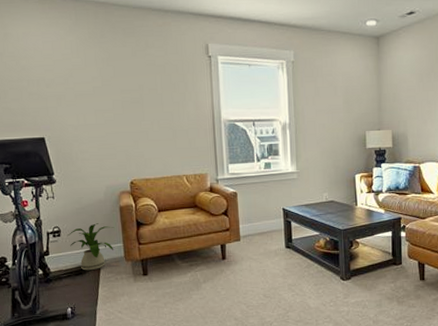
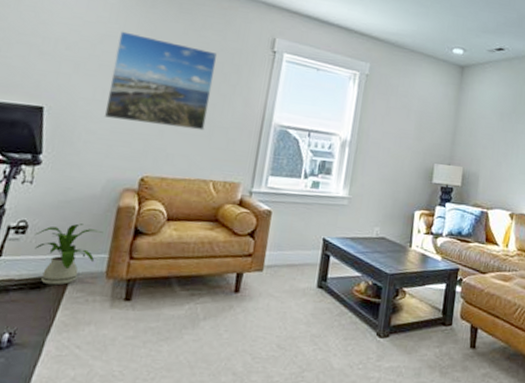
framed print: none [83,63,169,138] -> present [103,31,218,131]

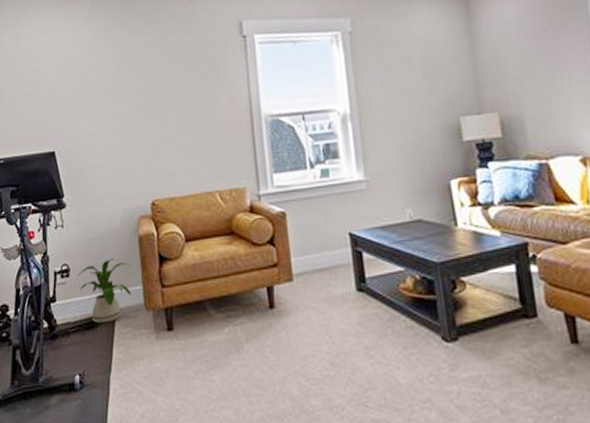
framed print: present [103,31,218,131] -> none [99,54,197,149]

